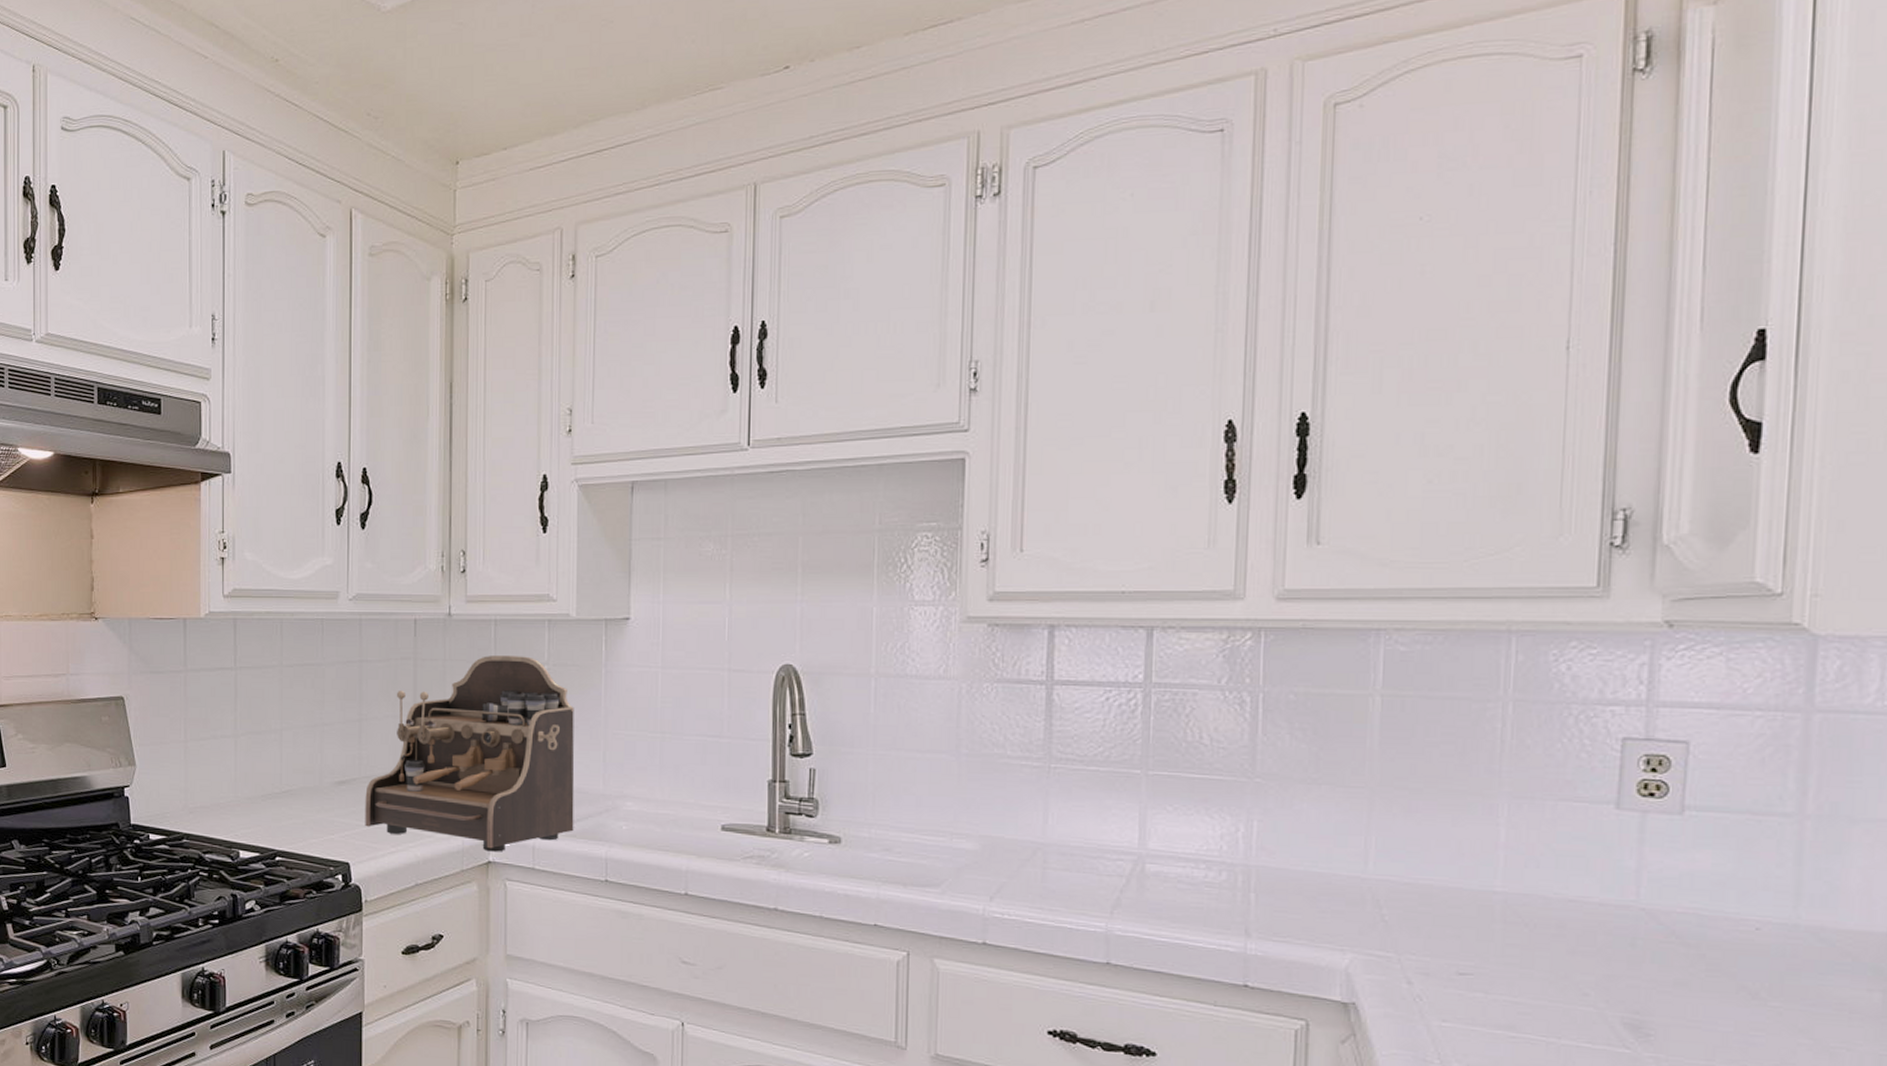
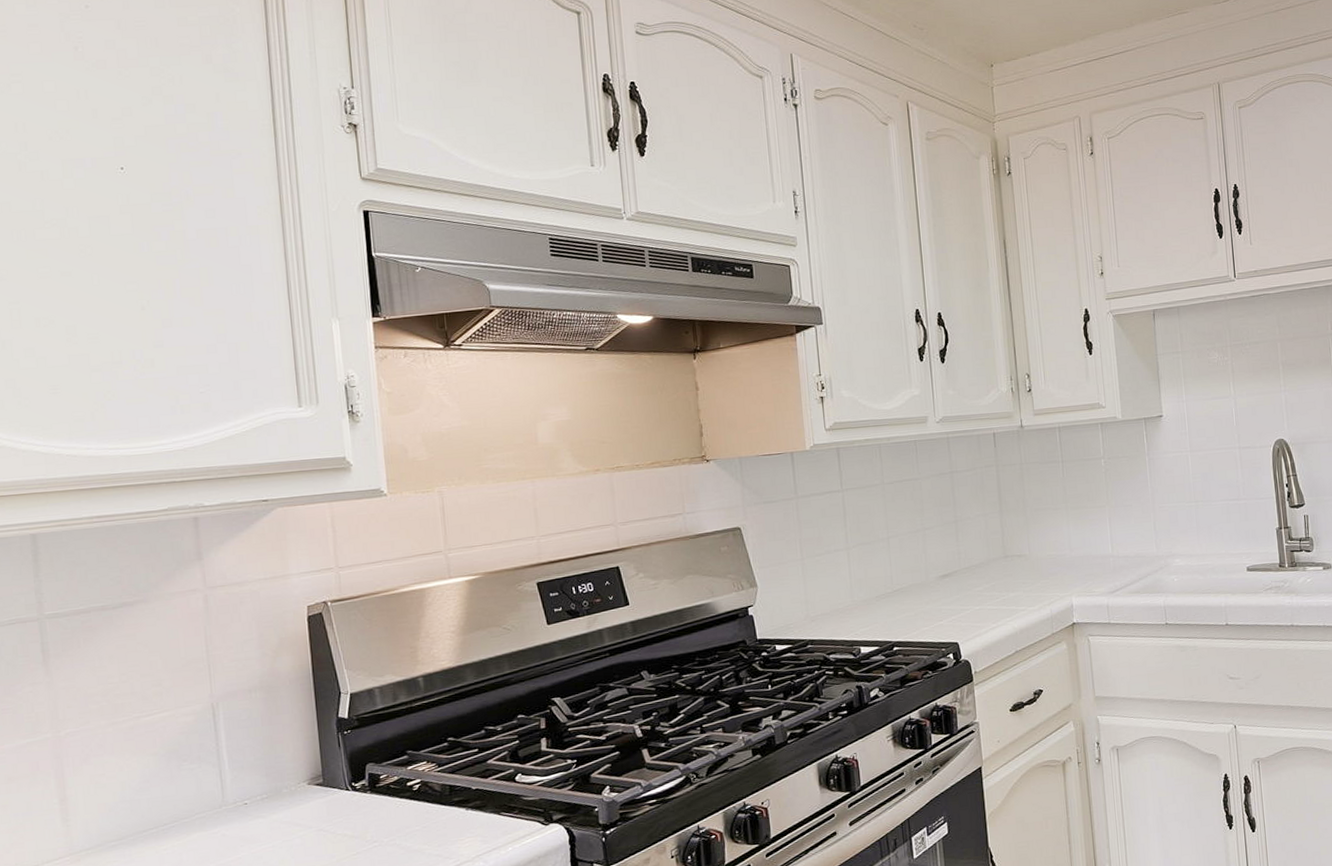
spice rack: present [365,655,575,852] -> none [966,454,1137,615]

